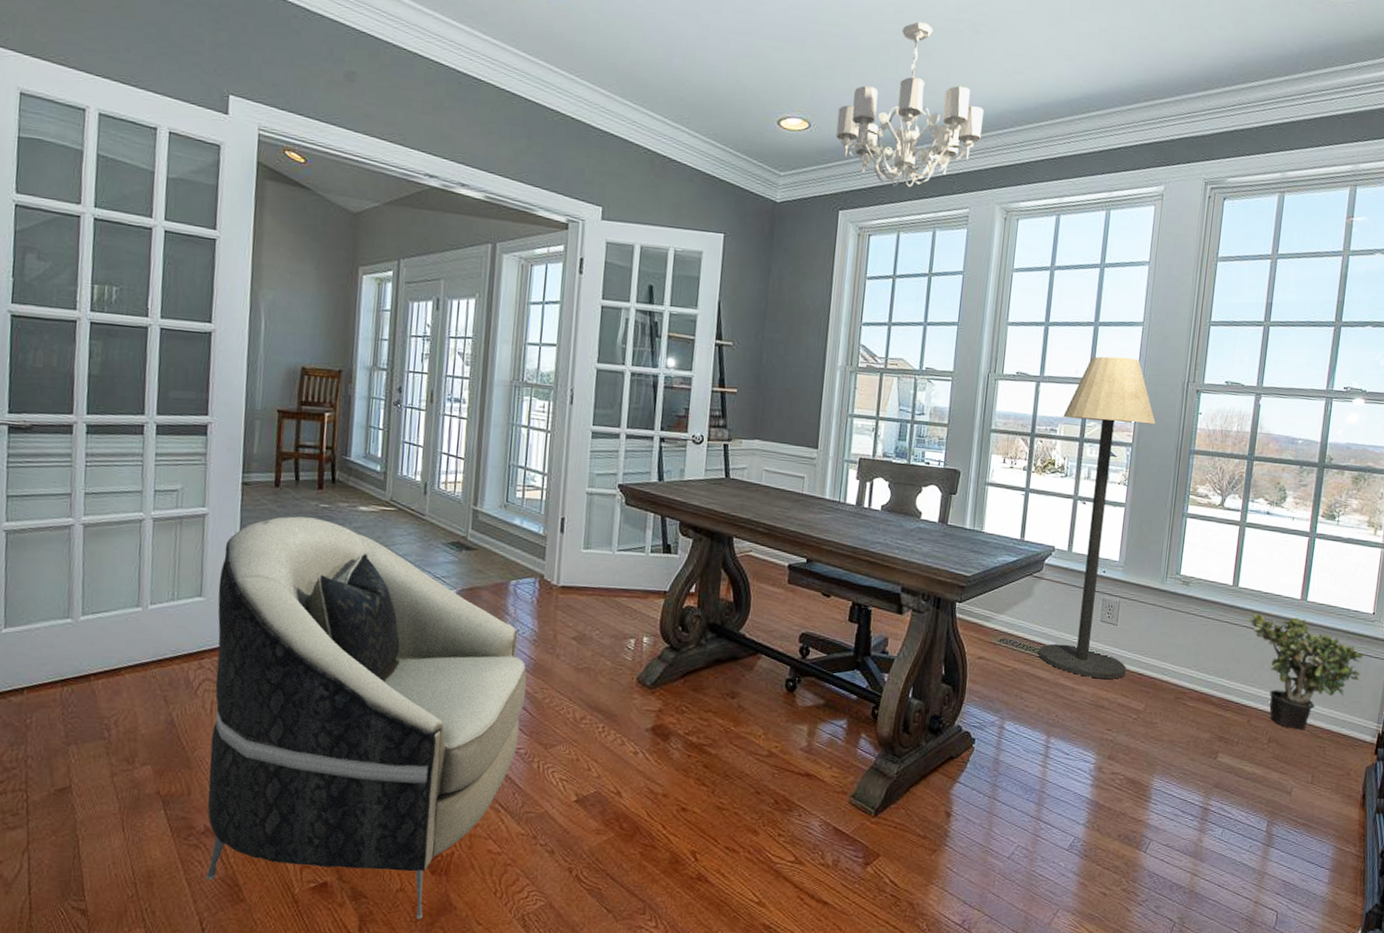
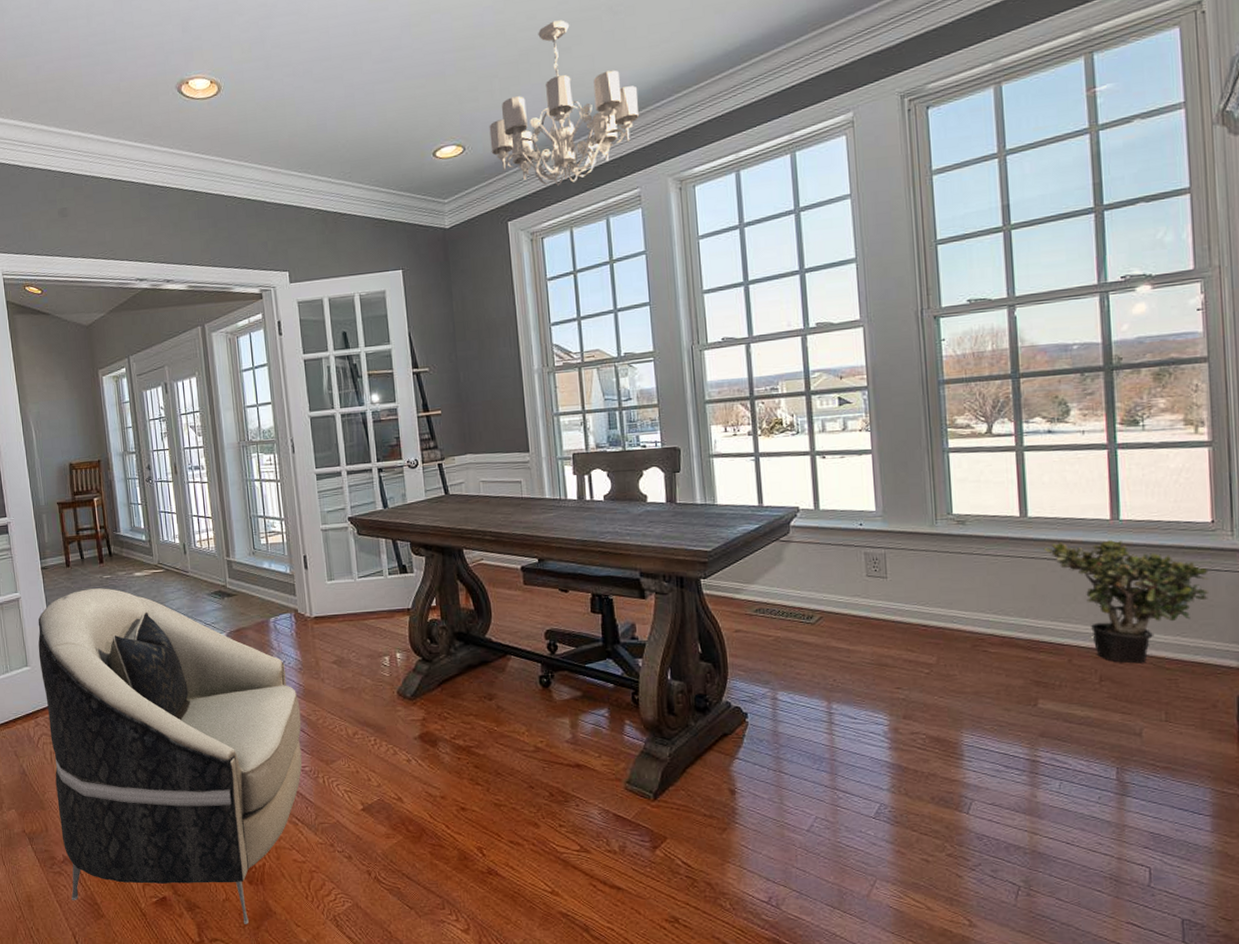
floor lamp: present [1039,356,1155,679] -> none [782,297,907,637]

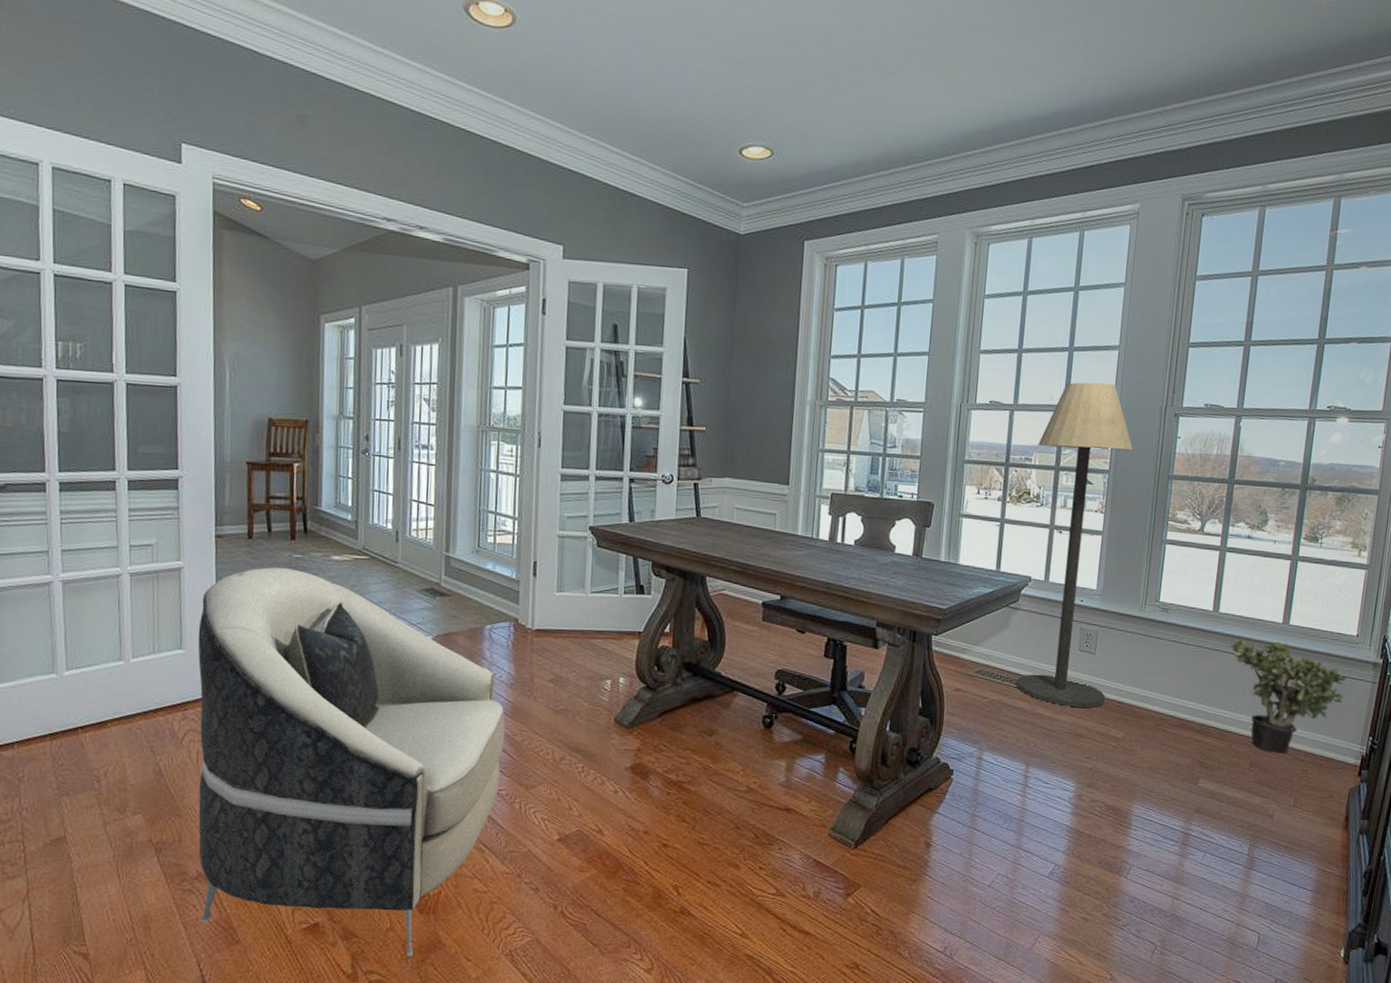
chandelier: present [489,20,640,186] -> none [799,40,951,214]
floor lamp: none [782,297,907,637] -> present [1016,382,1133,708]

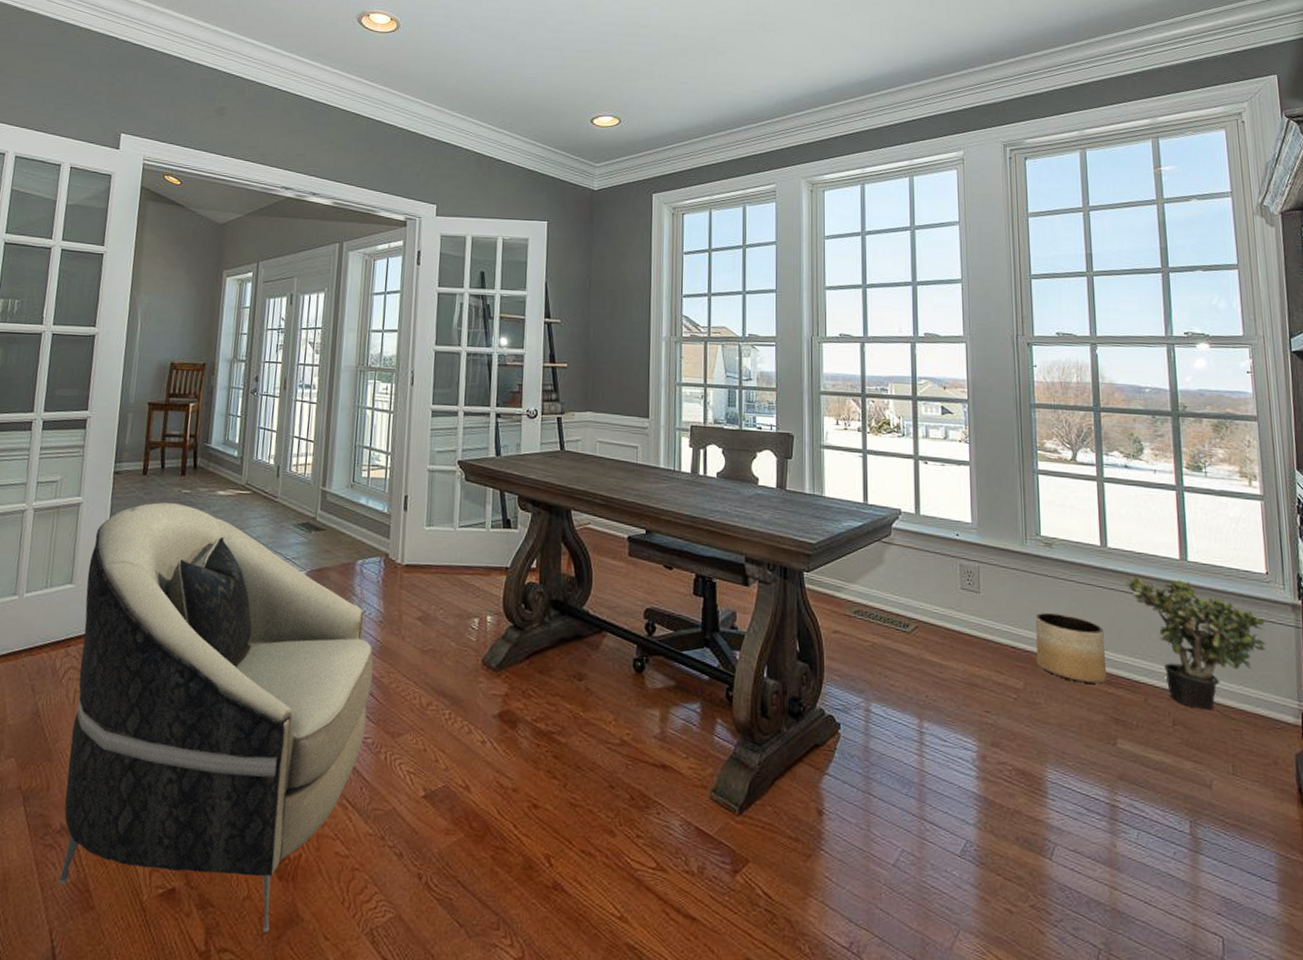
floor lamp: present [1016,382,1133,708] -> none [892,314,997,654]
planter: none [1139,671,1203,733] -> present [1035,612,1107,684]

